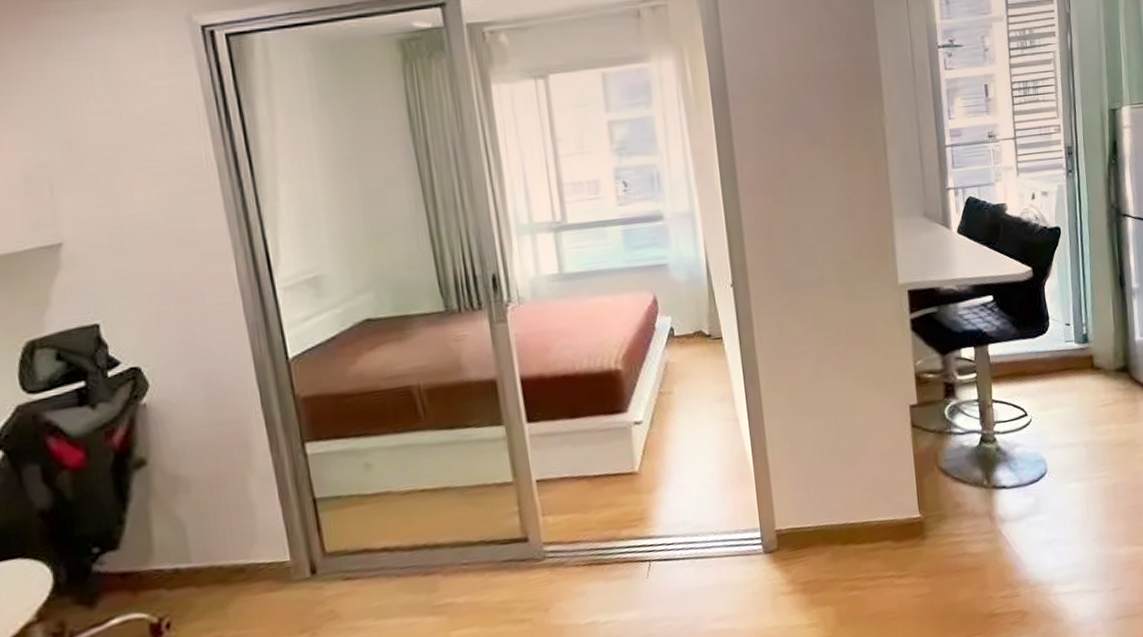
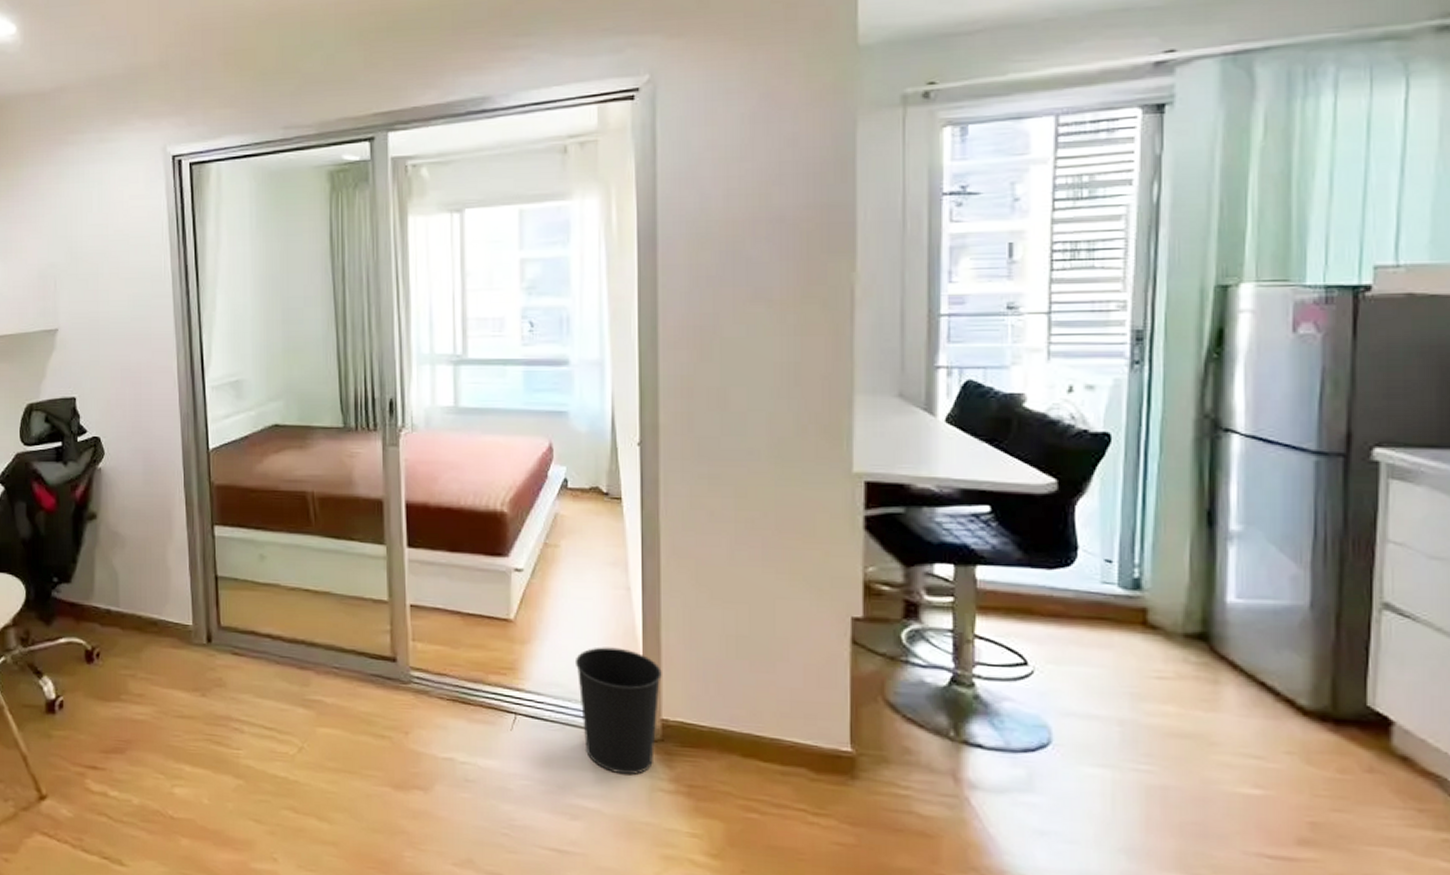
wastebasket: none [697,474,773,590] -> present [574,647,662,775]

